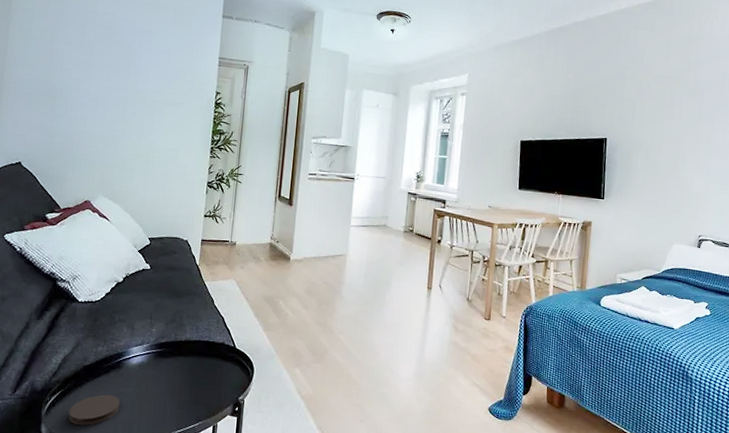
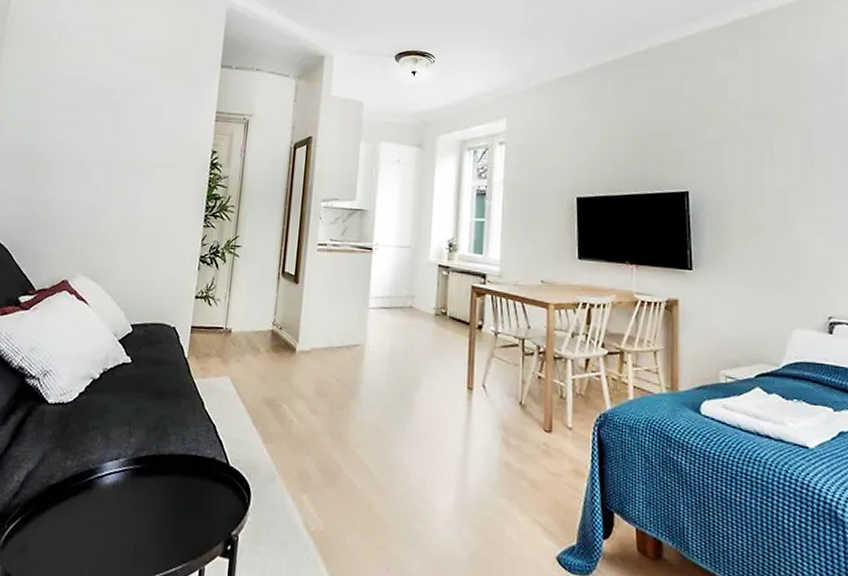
coaster: present [68,394,121,425] -> none [27,523,90,564]

